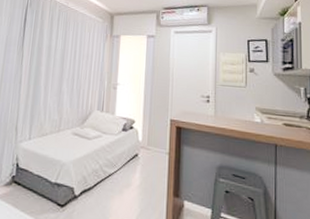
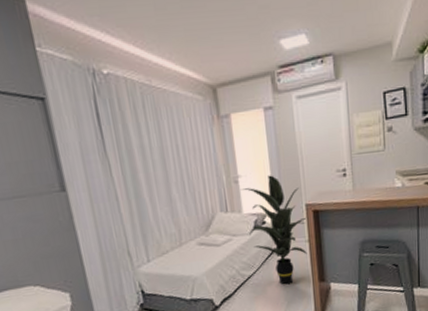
indoor plant: none [117,88,171,192] -> present [241,175,308,285]

